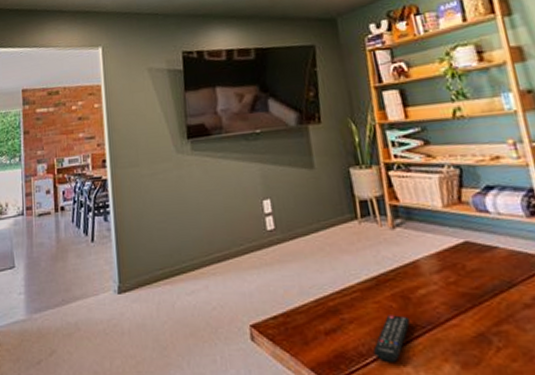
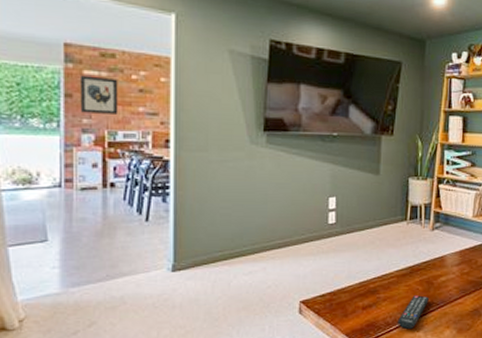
wall art: none [34,112,64,146] -> present [79,75,118,114]

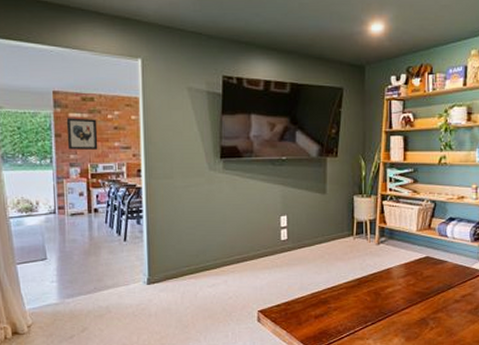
remote control: present [398,295,430,329] -> none [348,305,378,337]

